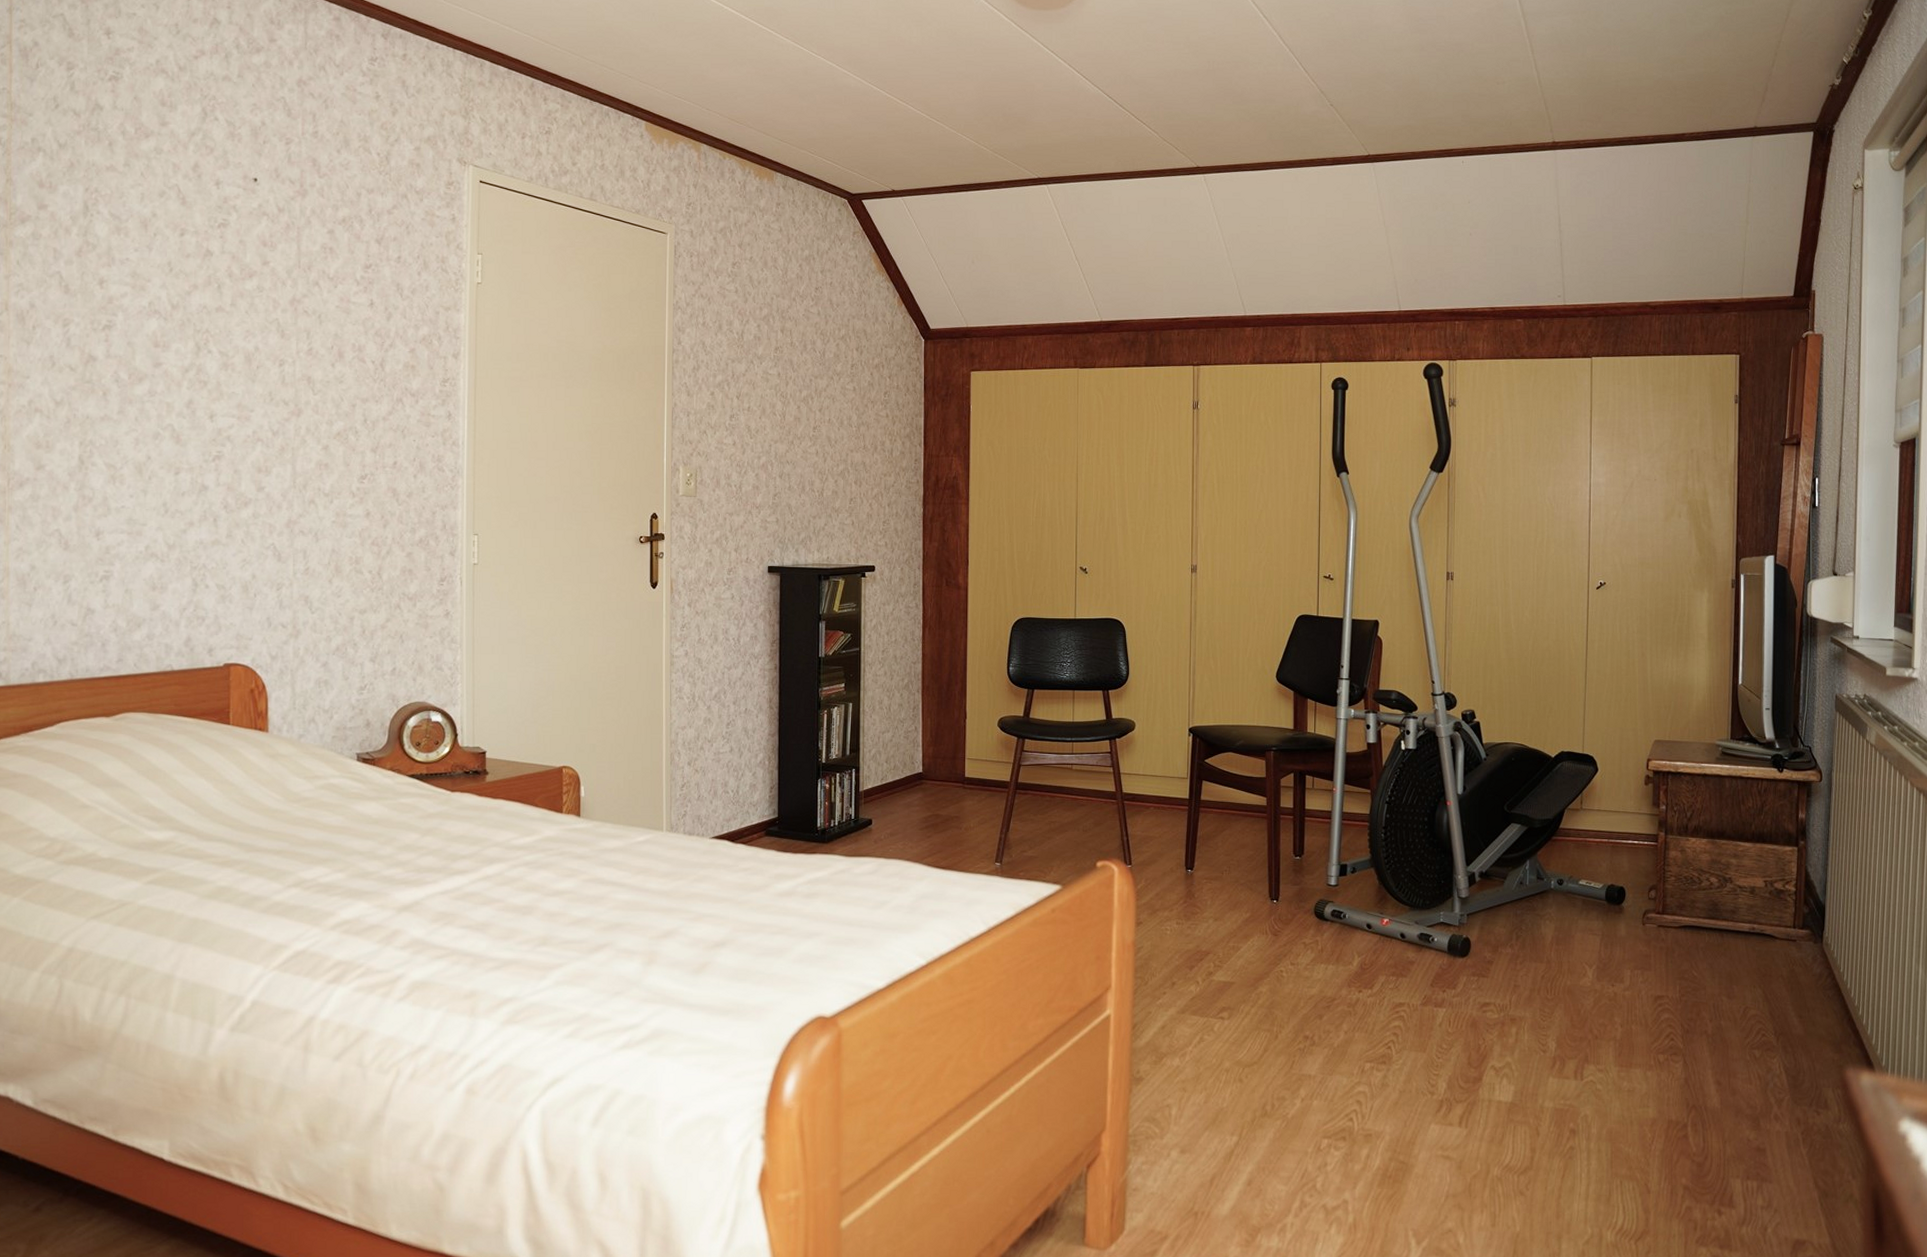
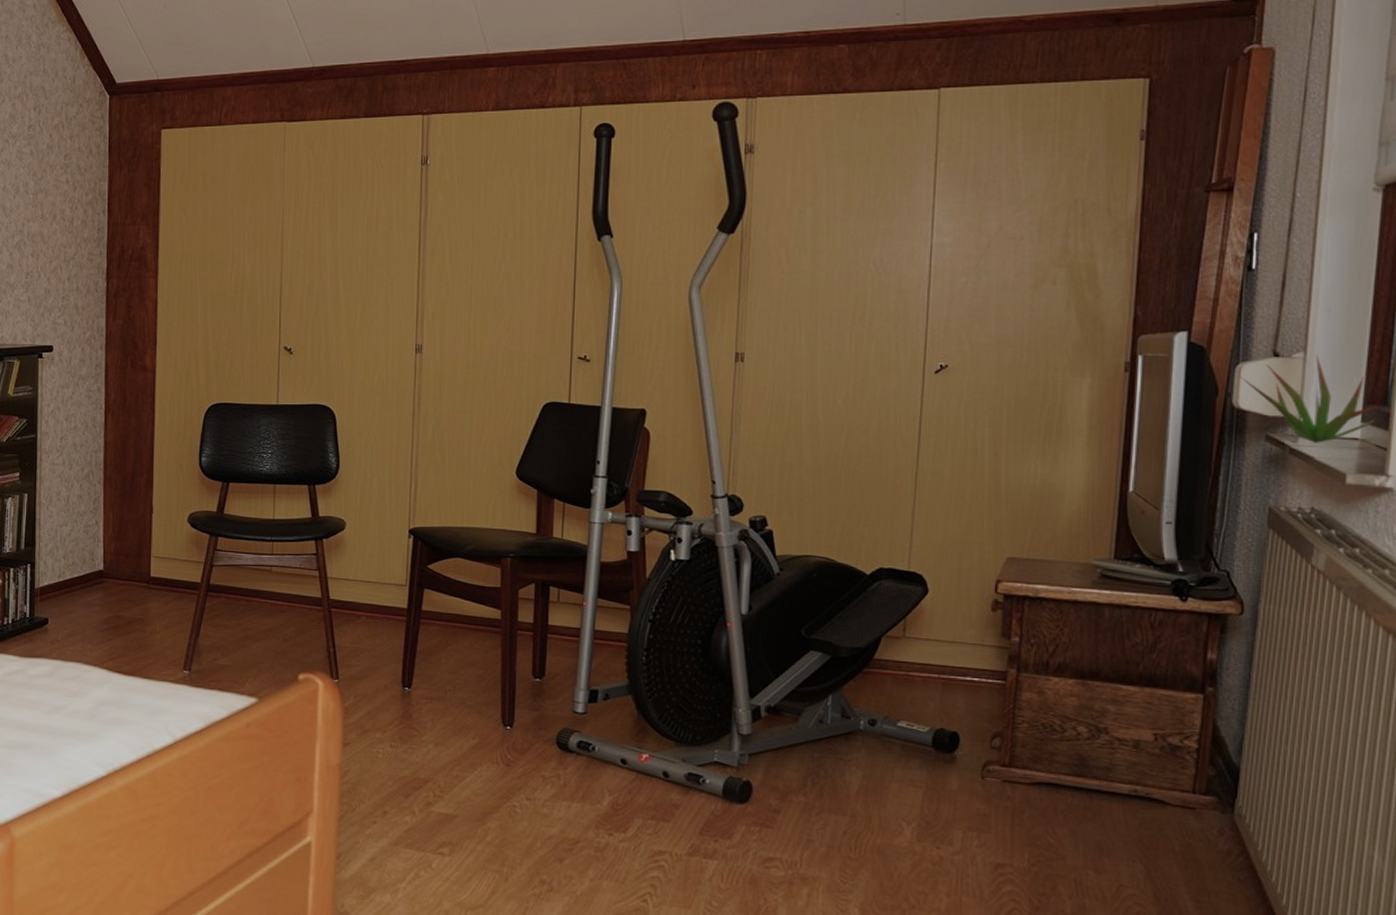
succulent plant: none [1811,573,1905,644] -> present [1240,354,1379,443]

